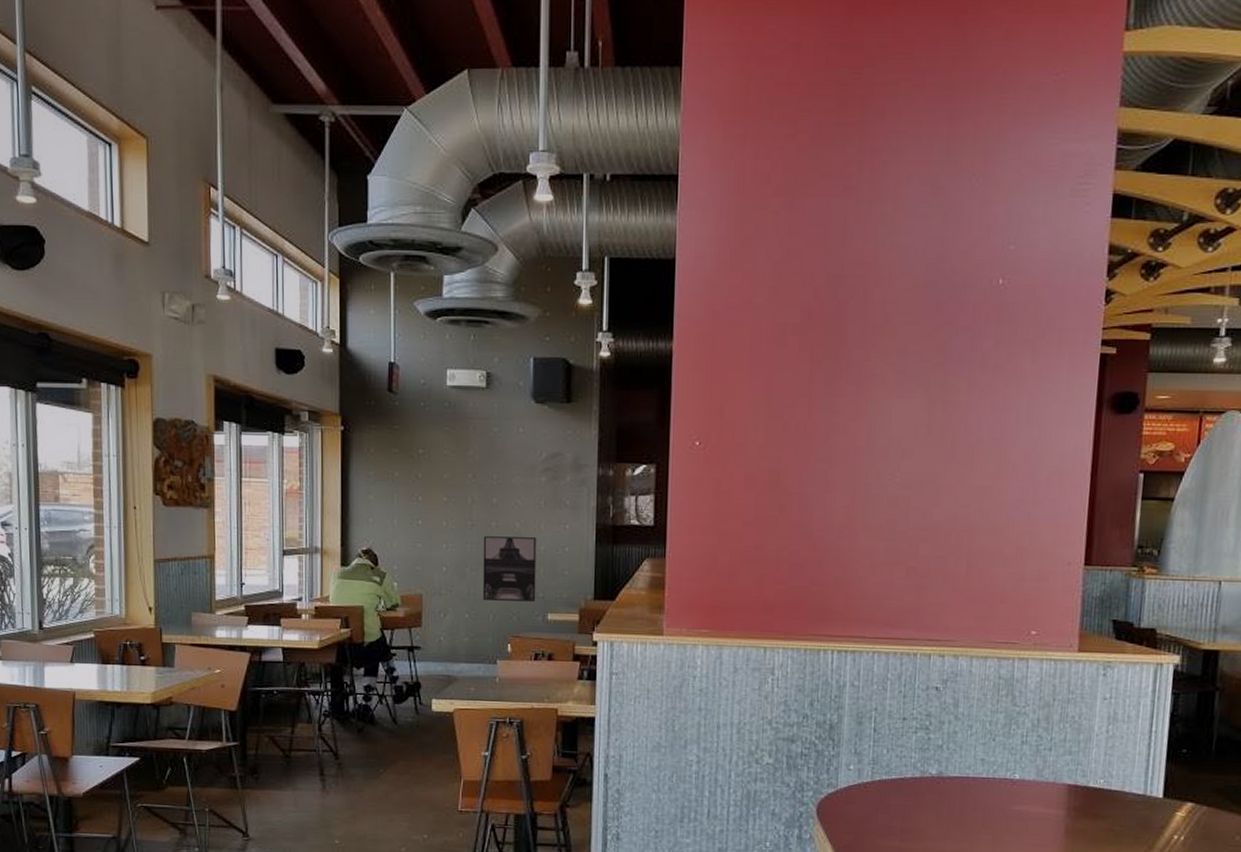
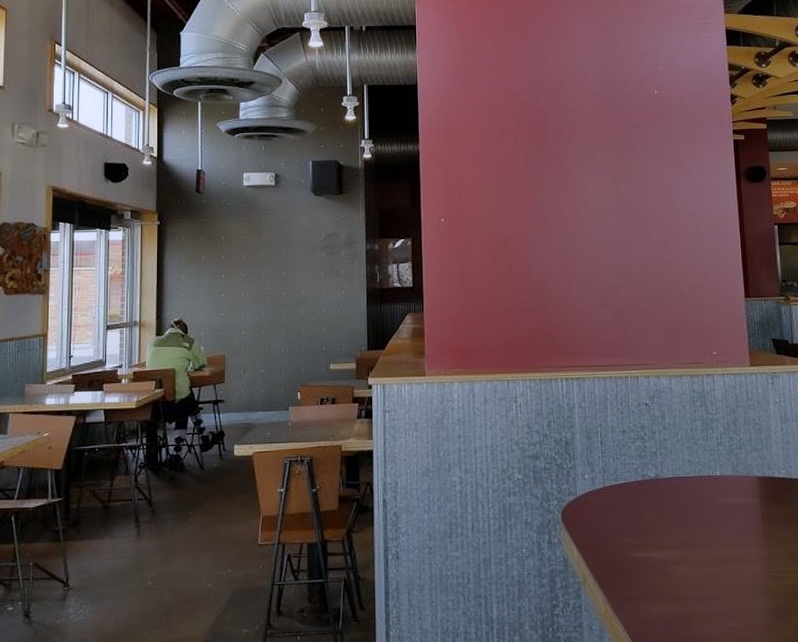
wall art: present [482,536,537,602] -> none [275,302,320,356]

